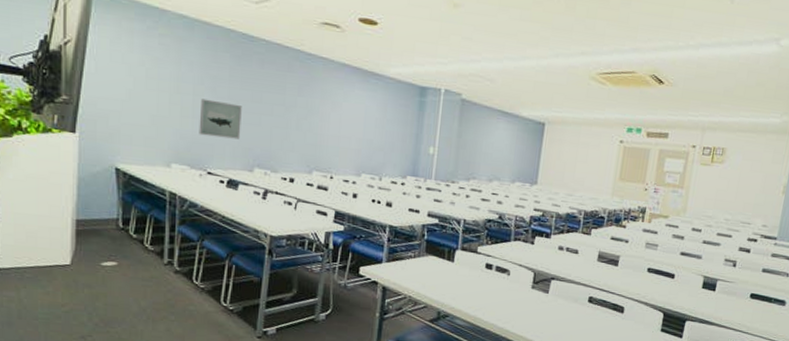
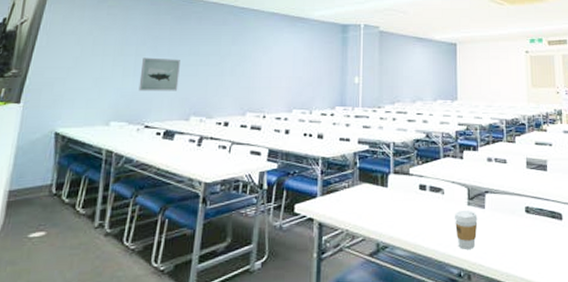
coffee cup: none [516,292,540,328] -> present [454,209,478,249]

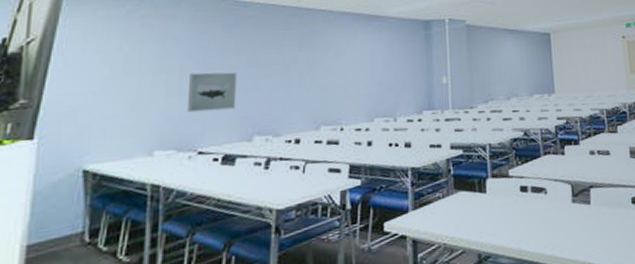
coffee cup: present [454,209,478,249] -> none [558,207,584,250]

